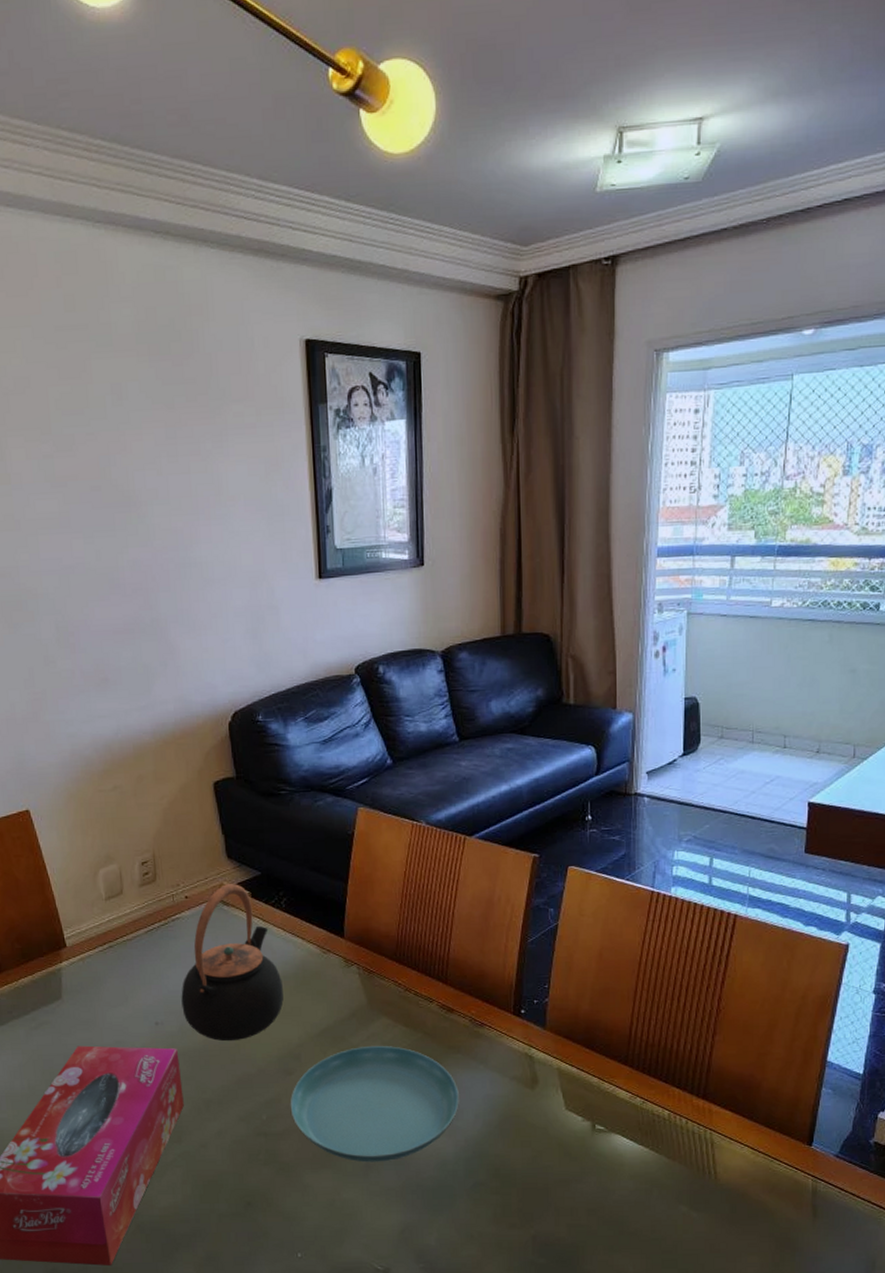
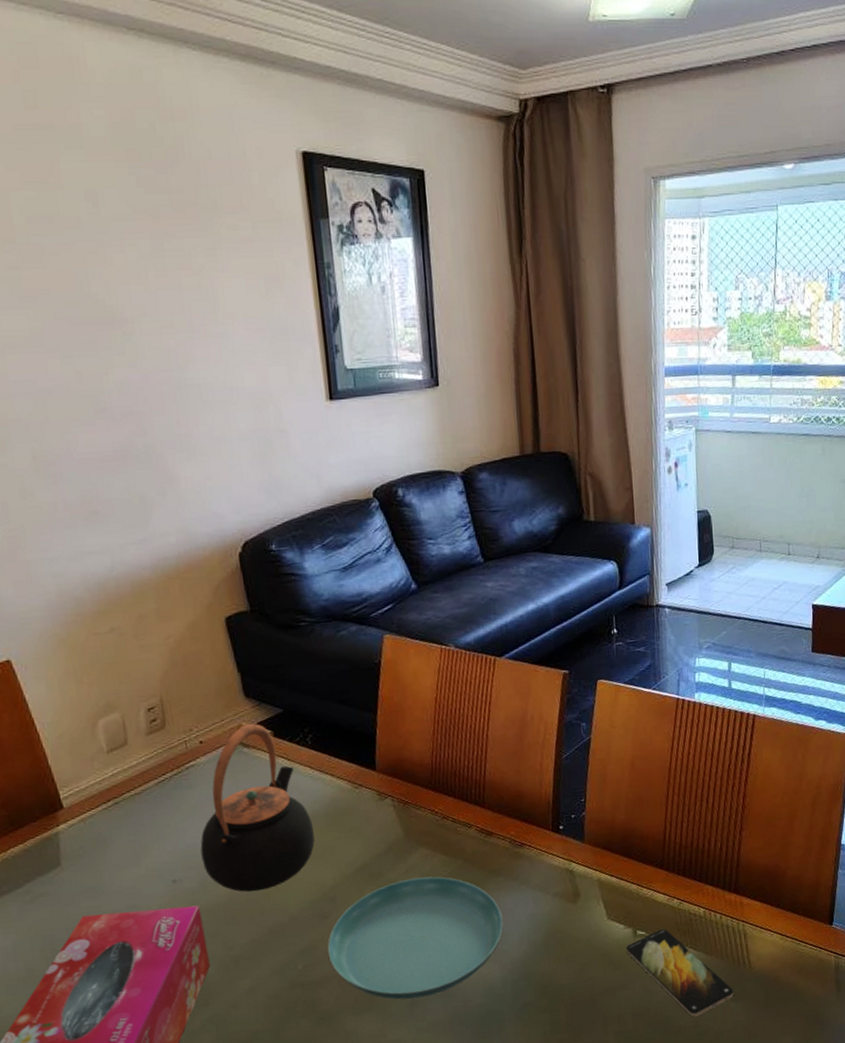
smartphone: none [584,1127,696,1221] -> present [626,929,734,1017]

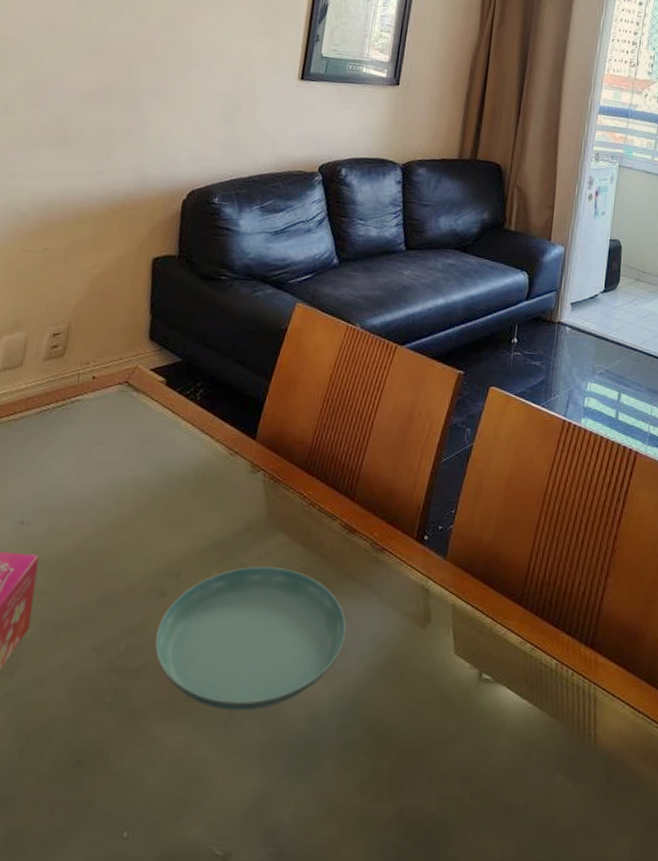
teapot: present [200,723,315,892] -> none [56,368,179,551]
smartphone: present [626,929,734,1017] -> none [468,677,574,793]

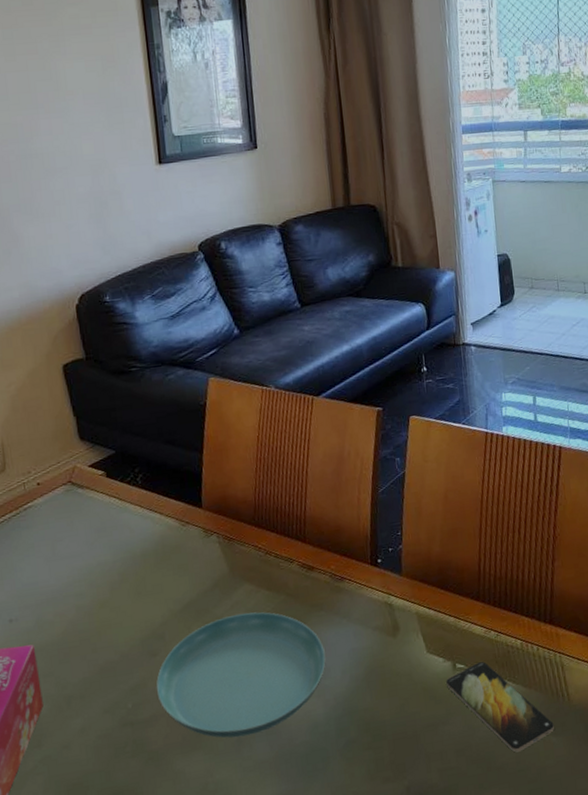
smartphone: none [468,677,574,793] -> present [446,662,554,752]

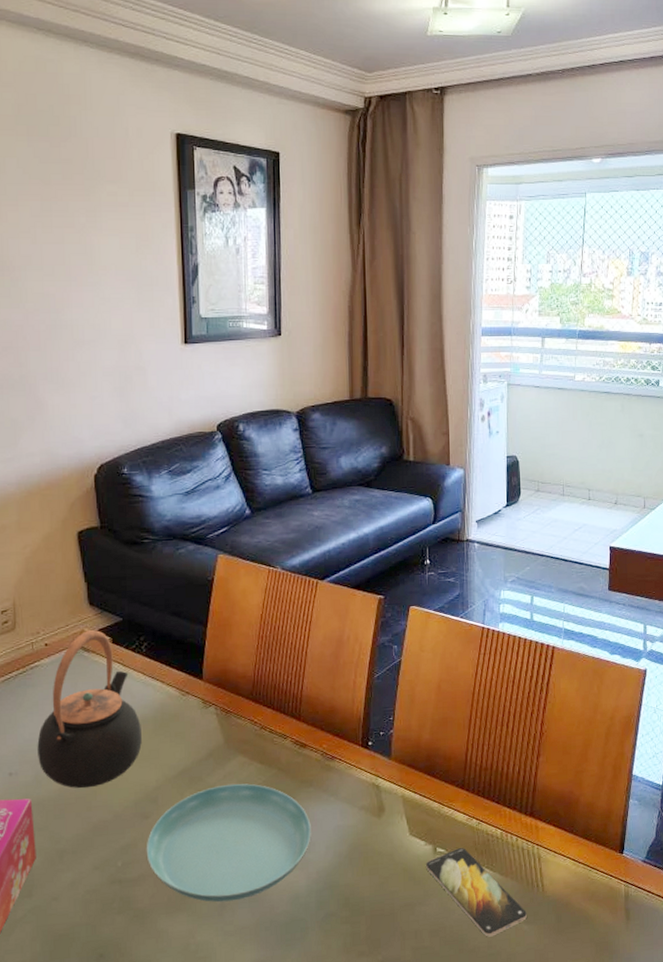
teapot: none [36,465,144,631] -> present [37,630,142,789]

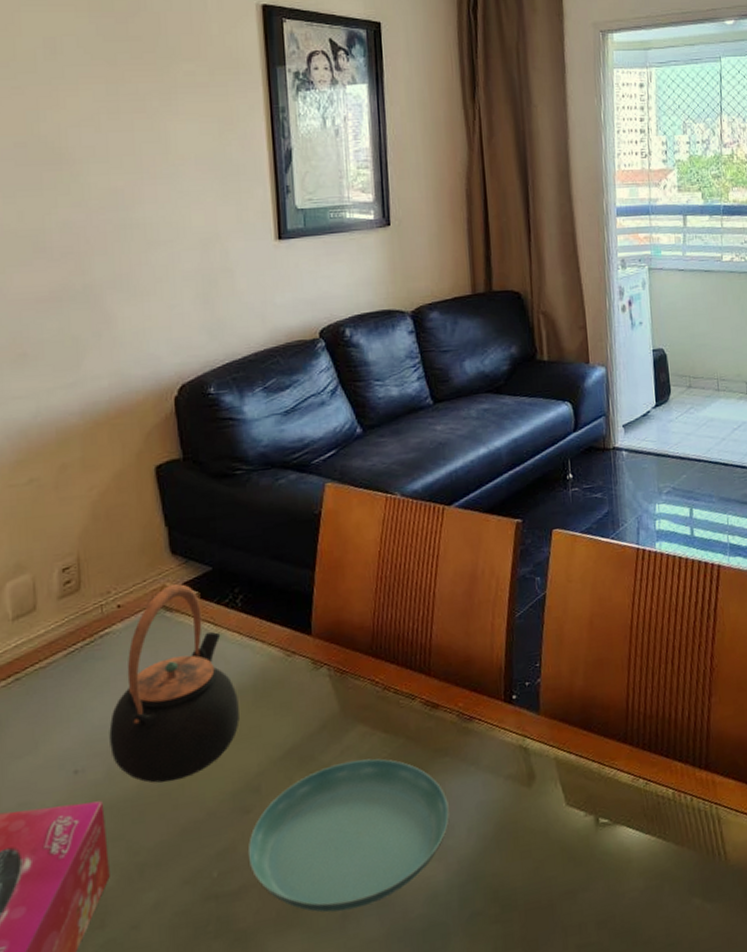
smartphone: present [426,848,527,937] -> none [587,815,709,923]

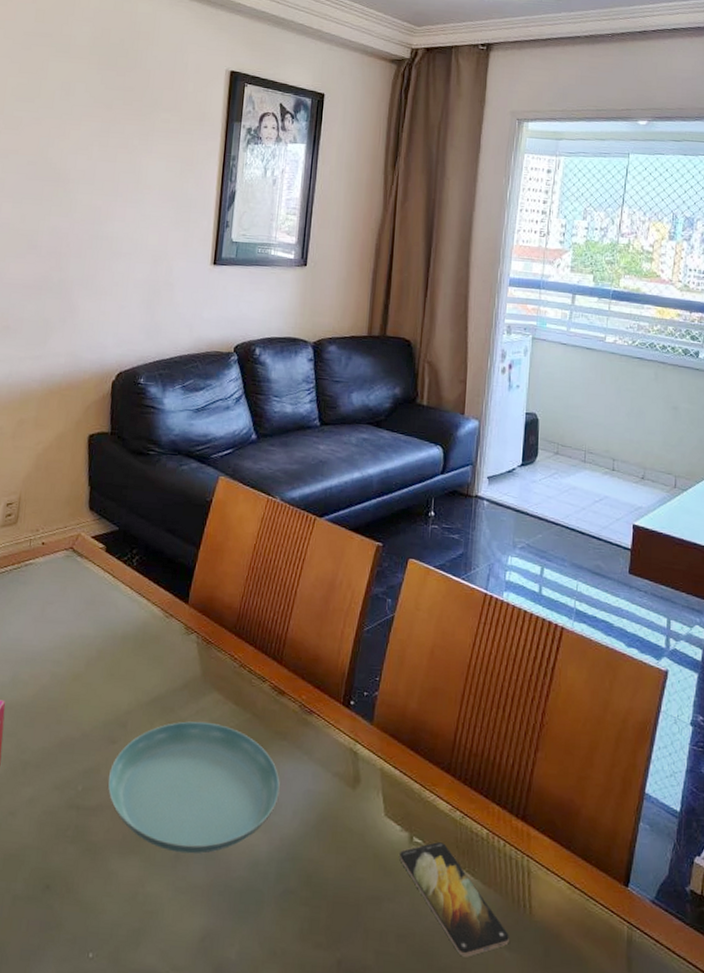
teapot: present [109,584,240,783] -> none [18,535,122,700]
smartphone: none [587,815,709,923] -> present [400,842,509,957]

